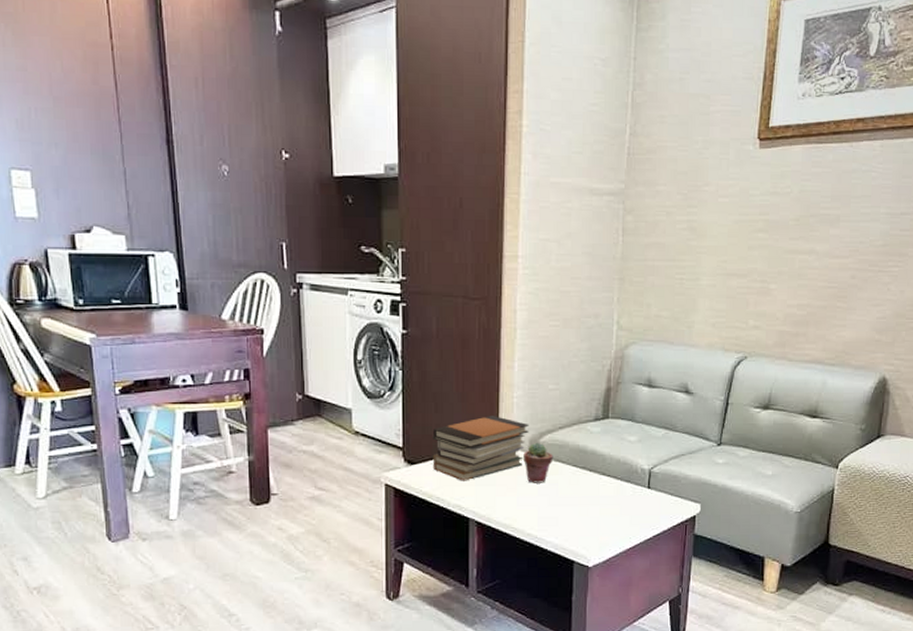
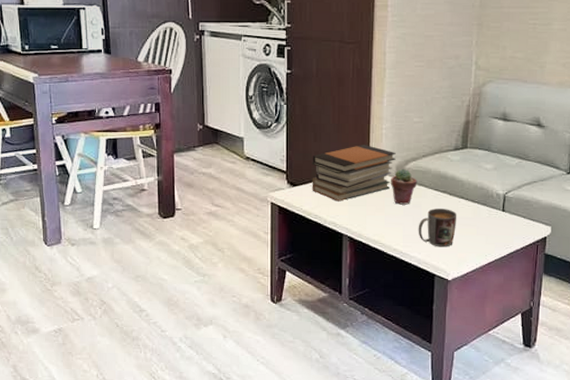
mug: none [554,487,598,530] -> present [418,209,457,247]

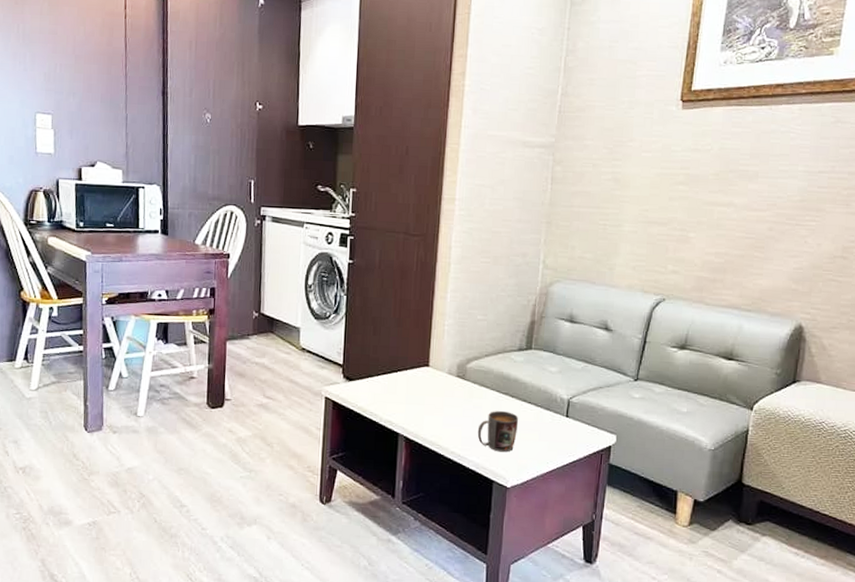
book stack: present [312,145,396,202] -> none [368,341,458,399]
potted succulent: present [391,168,417,205] -> none [451,367,479,406]

